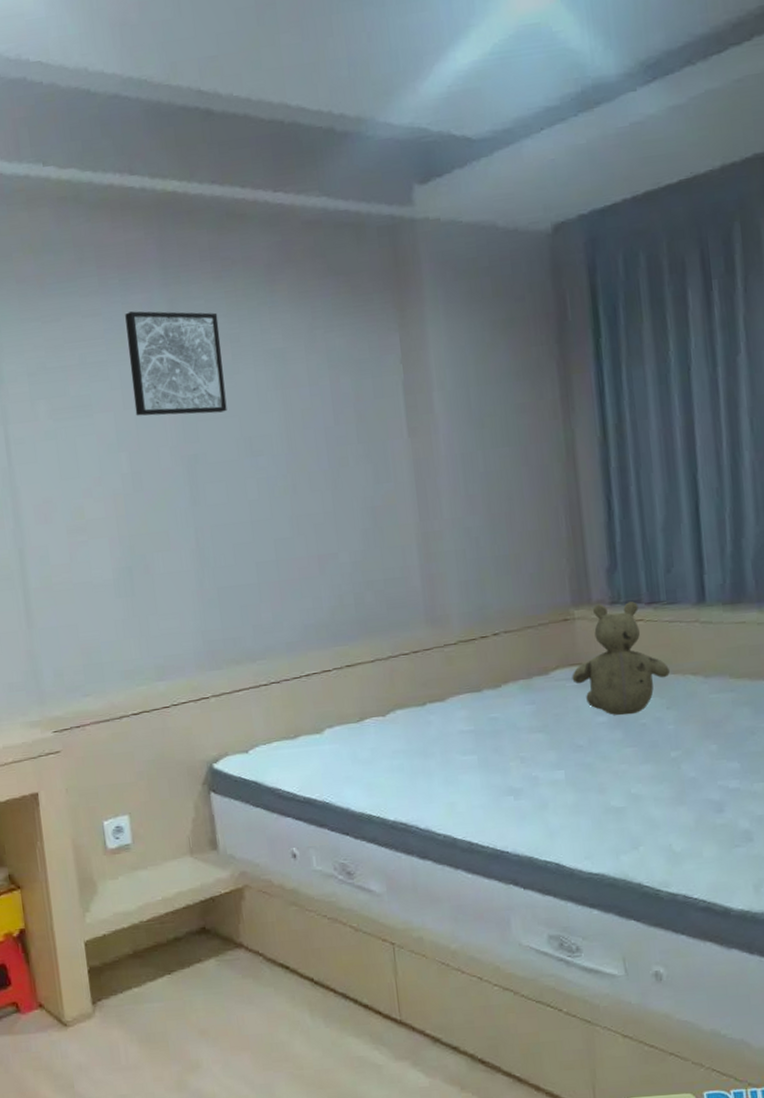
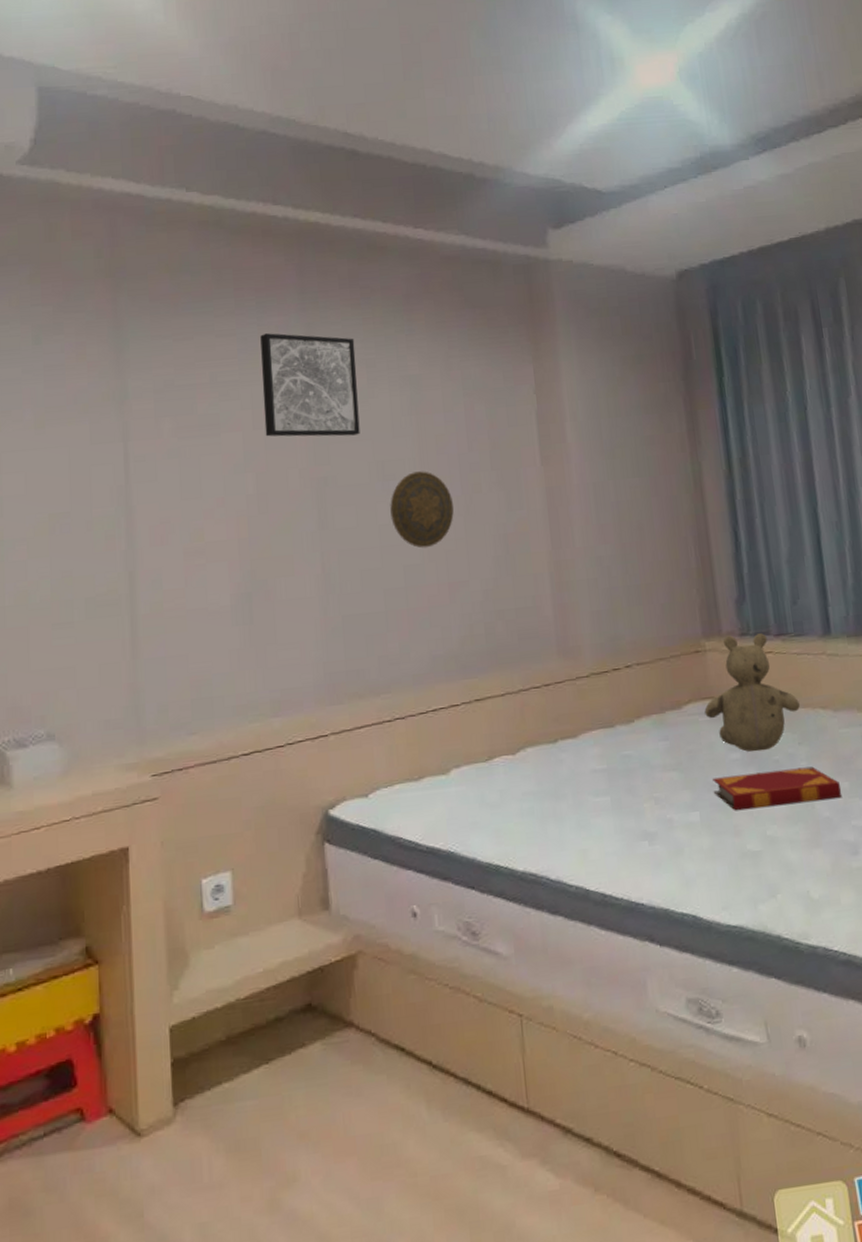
decorative plate: none [259,446,322,522] -> present [390,471,454,548]
hardback book: none [578,730,709,771] -> present [713,766,842,811]

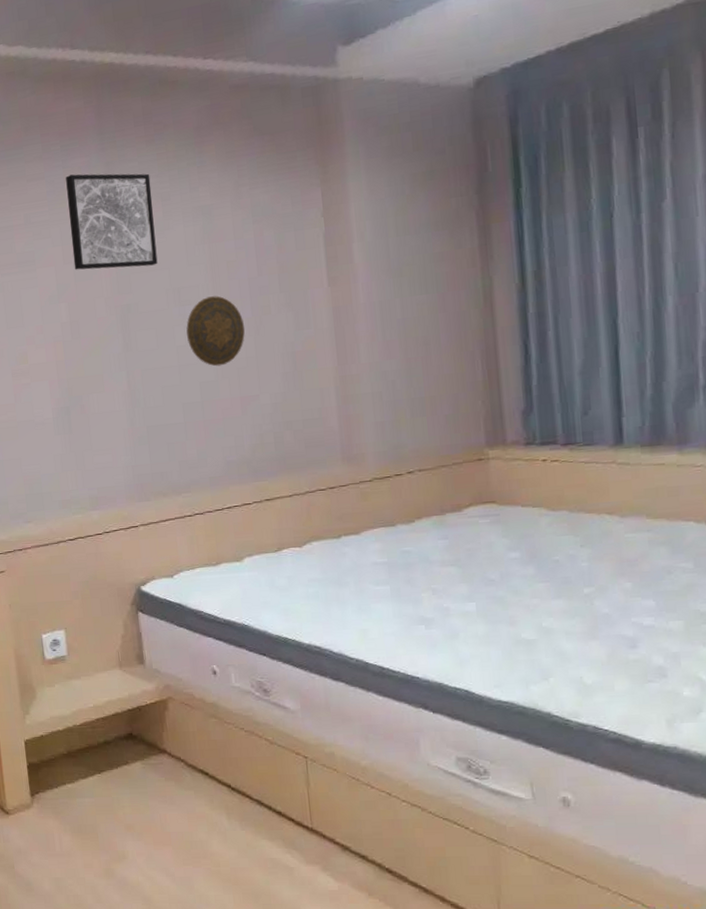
teddy bear: present [704,633,800,752] -> none [485,443,584,552]
hardback book: present [713,766,842,811] -> none [490,567,623,604]

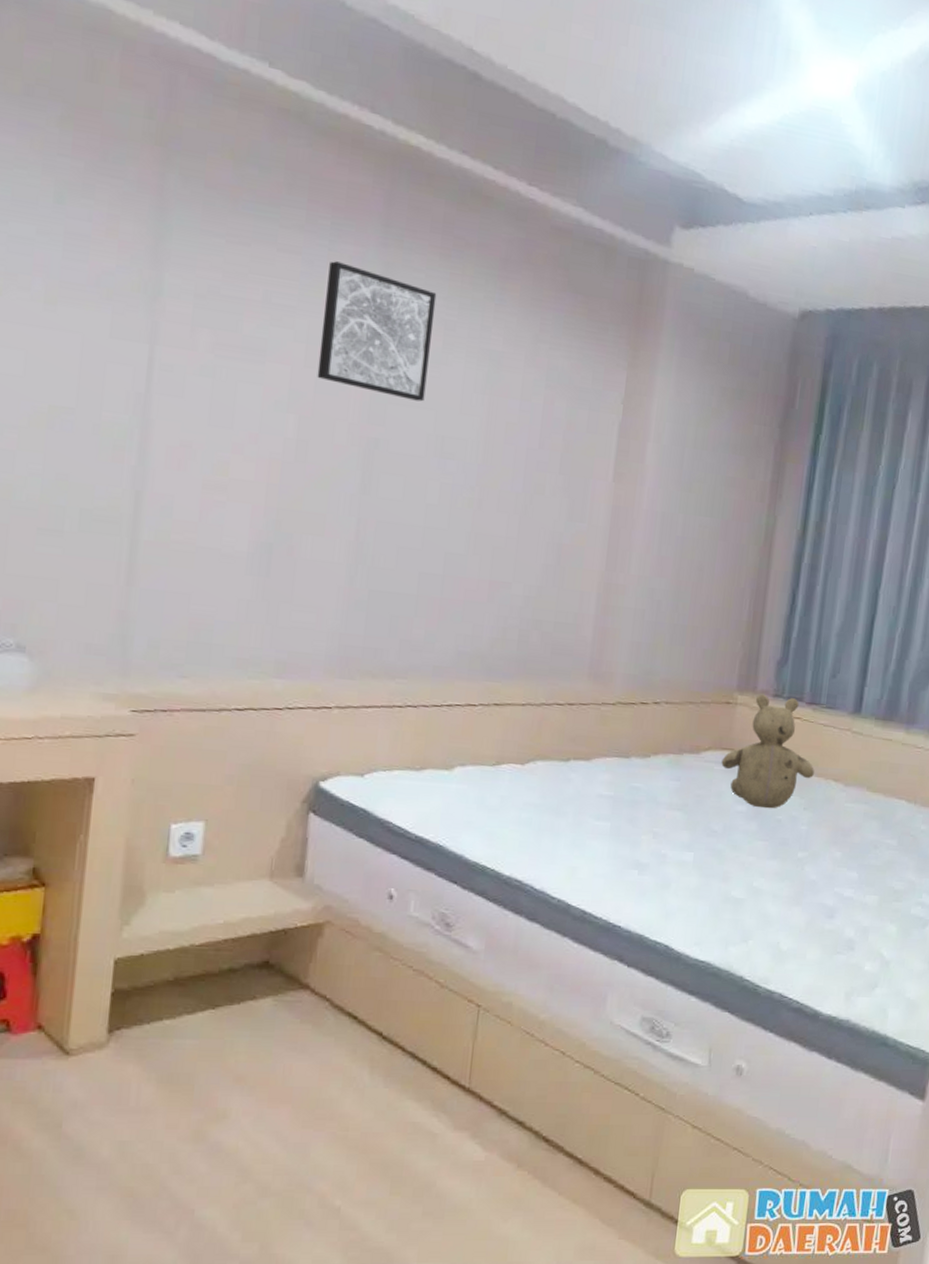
decorative plate: present [186,295,245,367] -> none [441,456,512,540]
teddy bear: none [485,443,584,552] -> present [721,694,814,809]

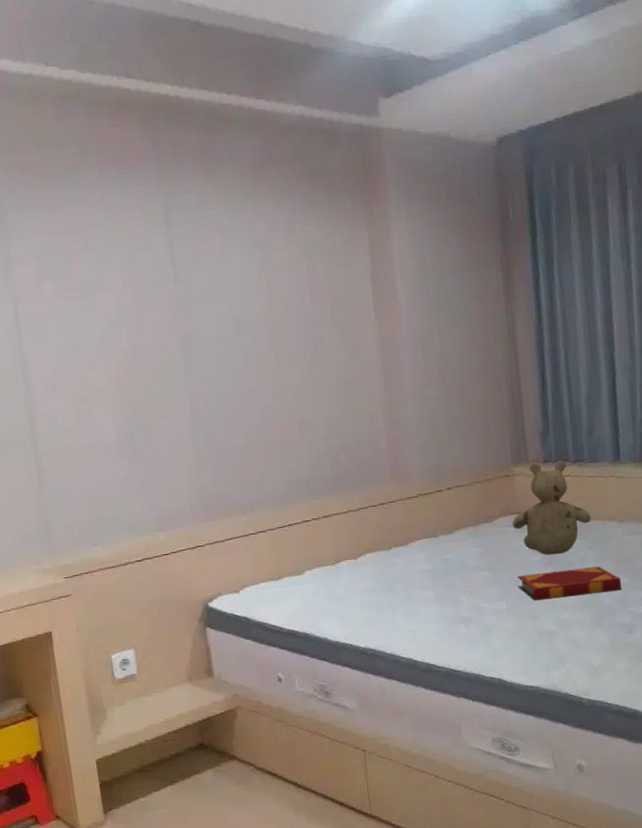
wall art: present [317,261,437,402] -> none [124,202,217,297]
hardback book: none [712,825,834,866] -> present [517,566,622,601]

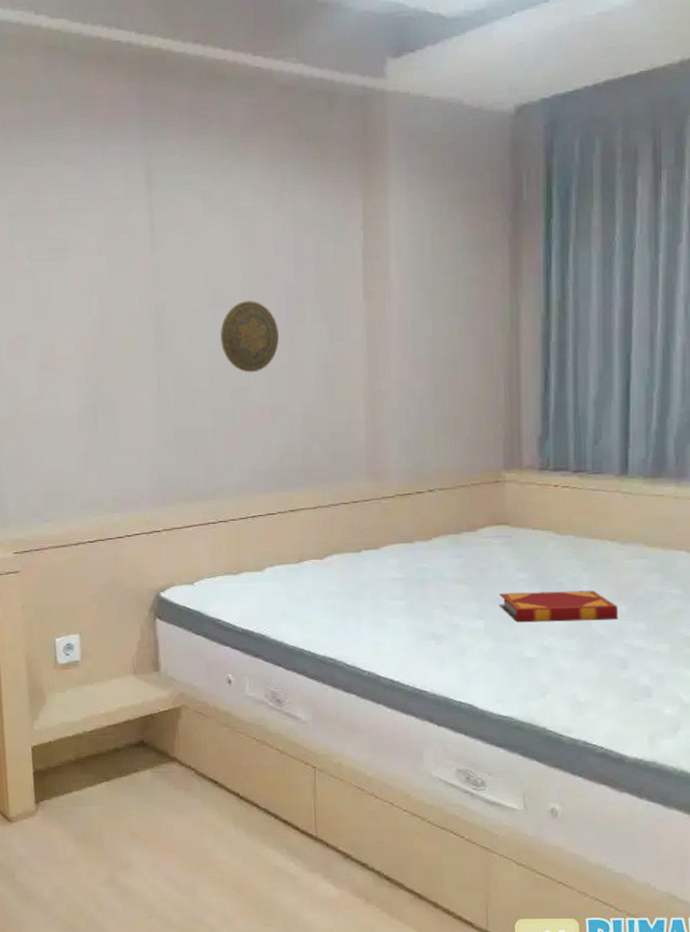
decorative plate: none [246,325,301,392] -> present [220,301,279,373]
teddy bear: present [512,460,591,555] -> none [498,469,589,574]

